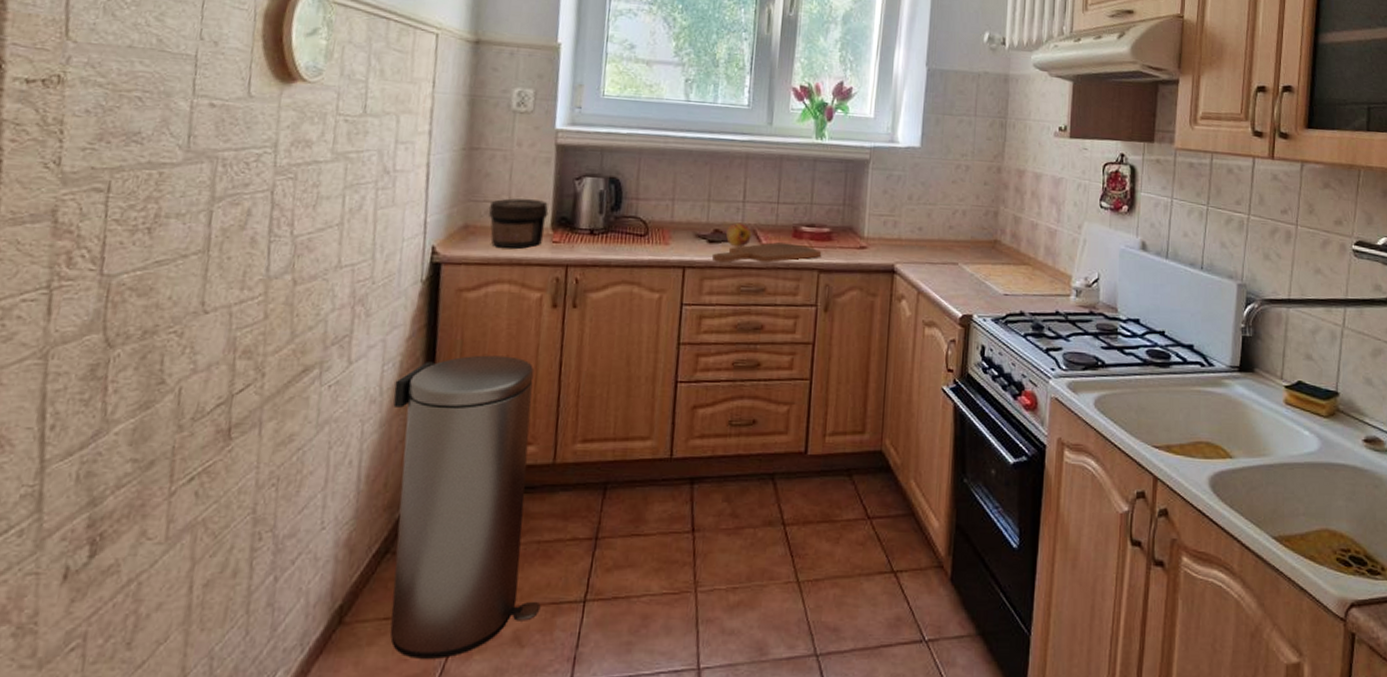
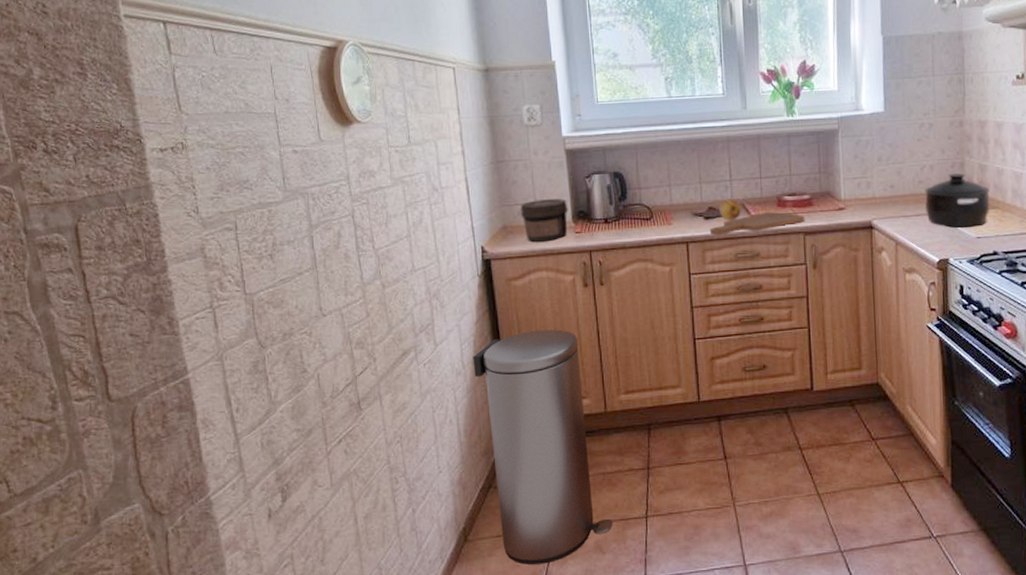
saucepan: none [953,222,1022,283] -> present [925,173,990,228]

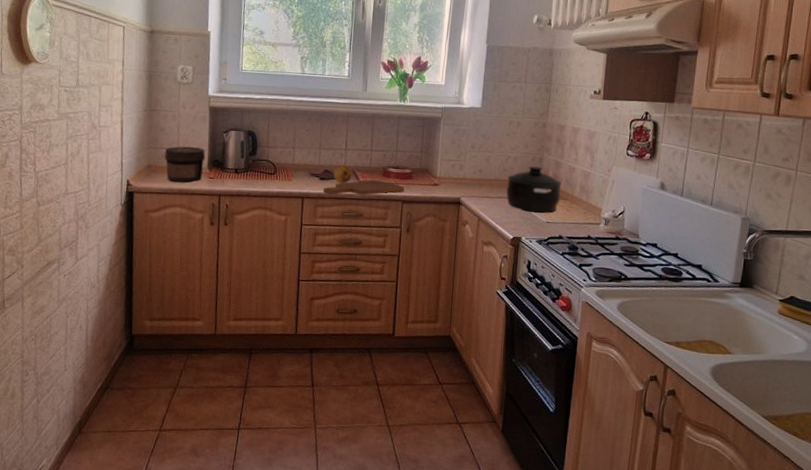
pedal bin: present [473,329,613,565] -> none [106,257,209,460]

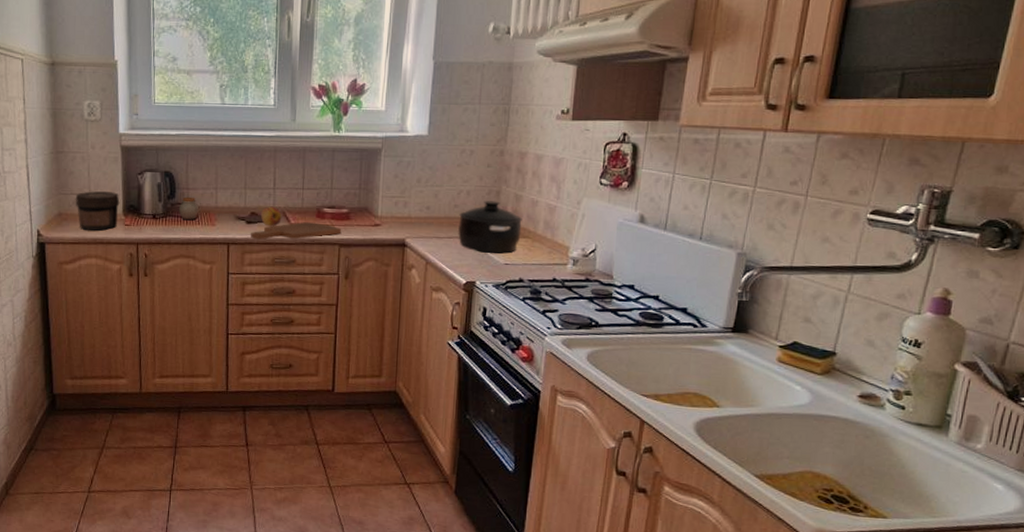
jar: none [258,154,278,176] -> present [178,196,200,221]

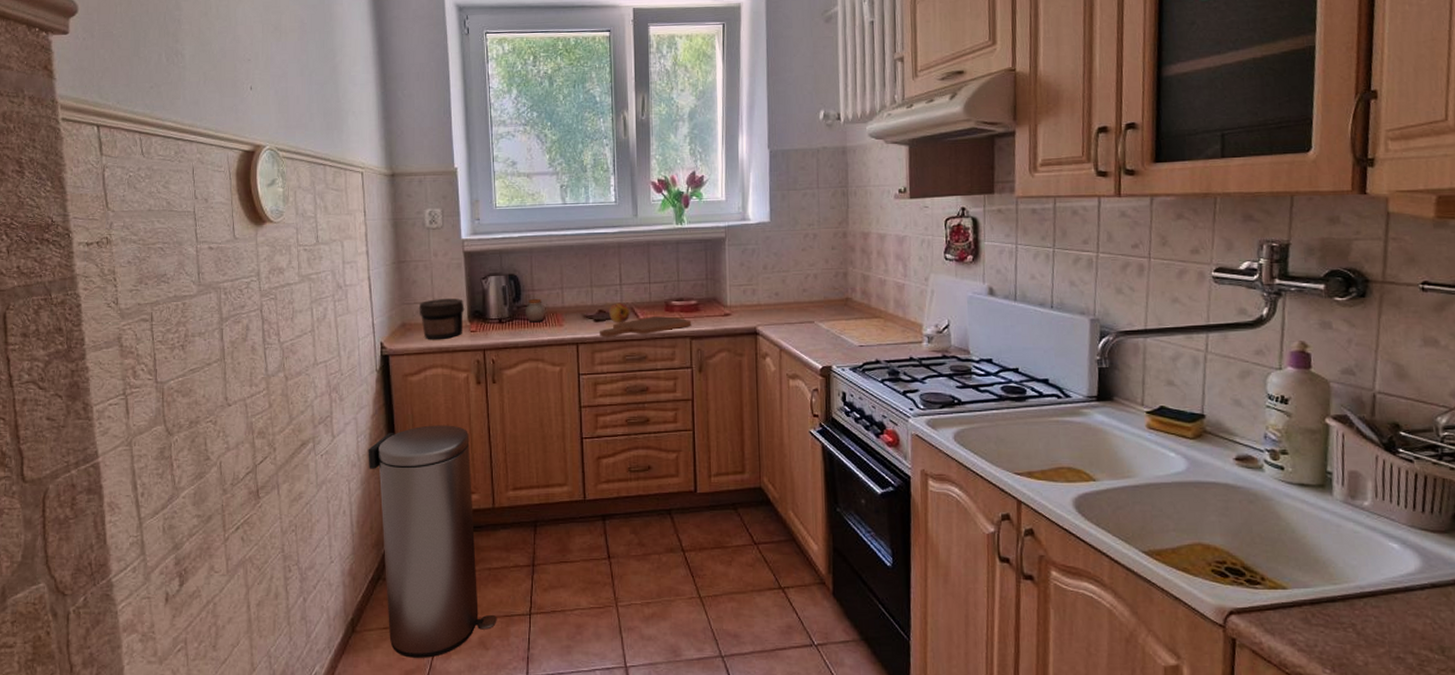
pedal bin: none [23,312,140,522] -> present [368,425,497,658]
saucepan: present [458,201,522,254] -> none [808,283,873,336]

